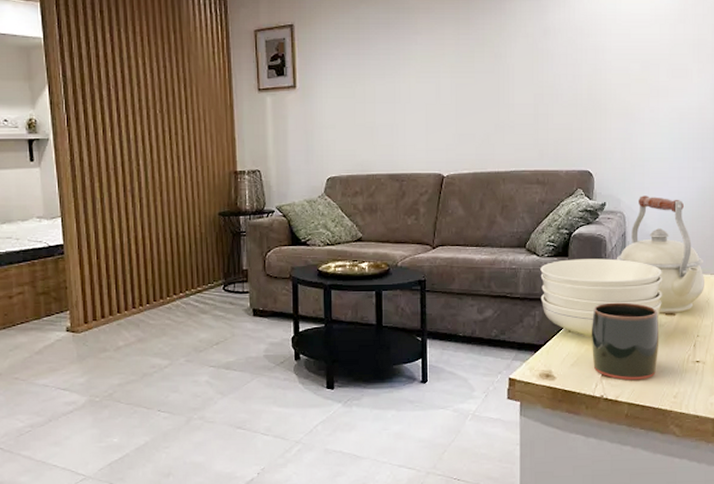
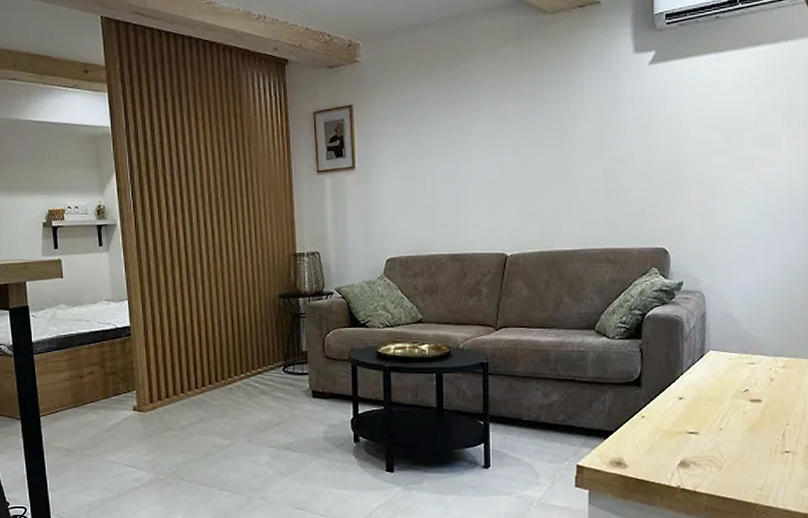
bowl: present [540,258,663,338] -> none [611,341,748,425]
mug: present [591,302,660,381] -> none [666,387,743,471]
kettle: present [616,195,704,313] -> none [694,274,795,400]

